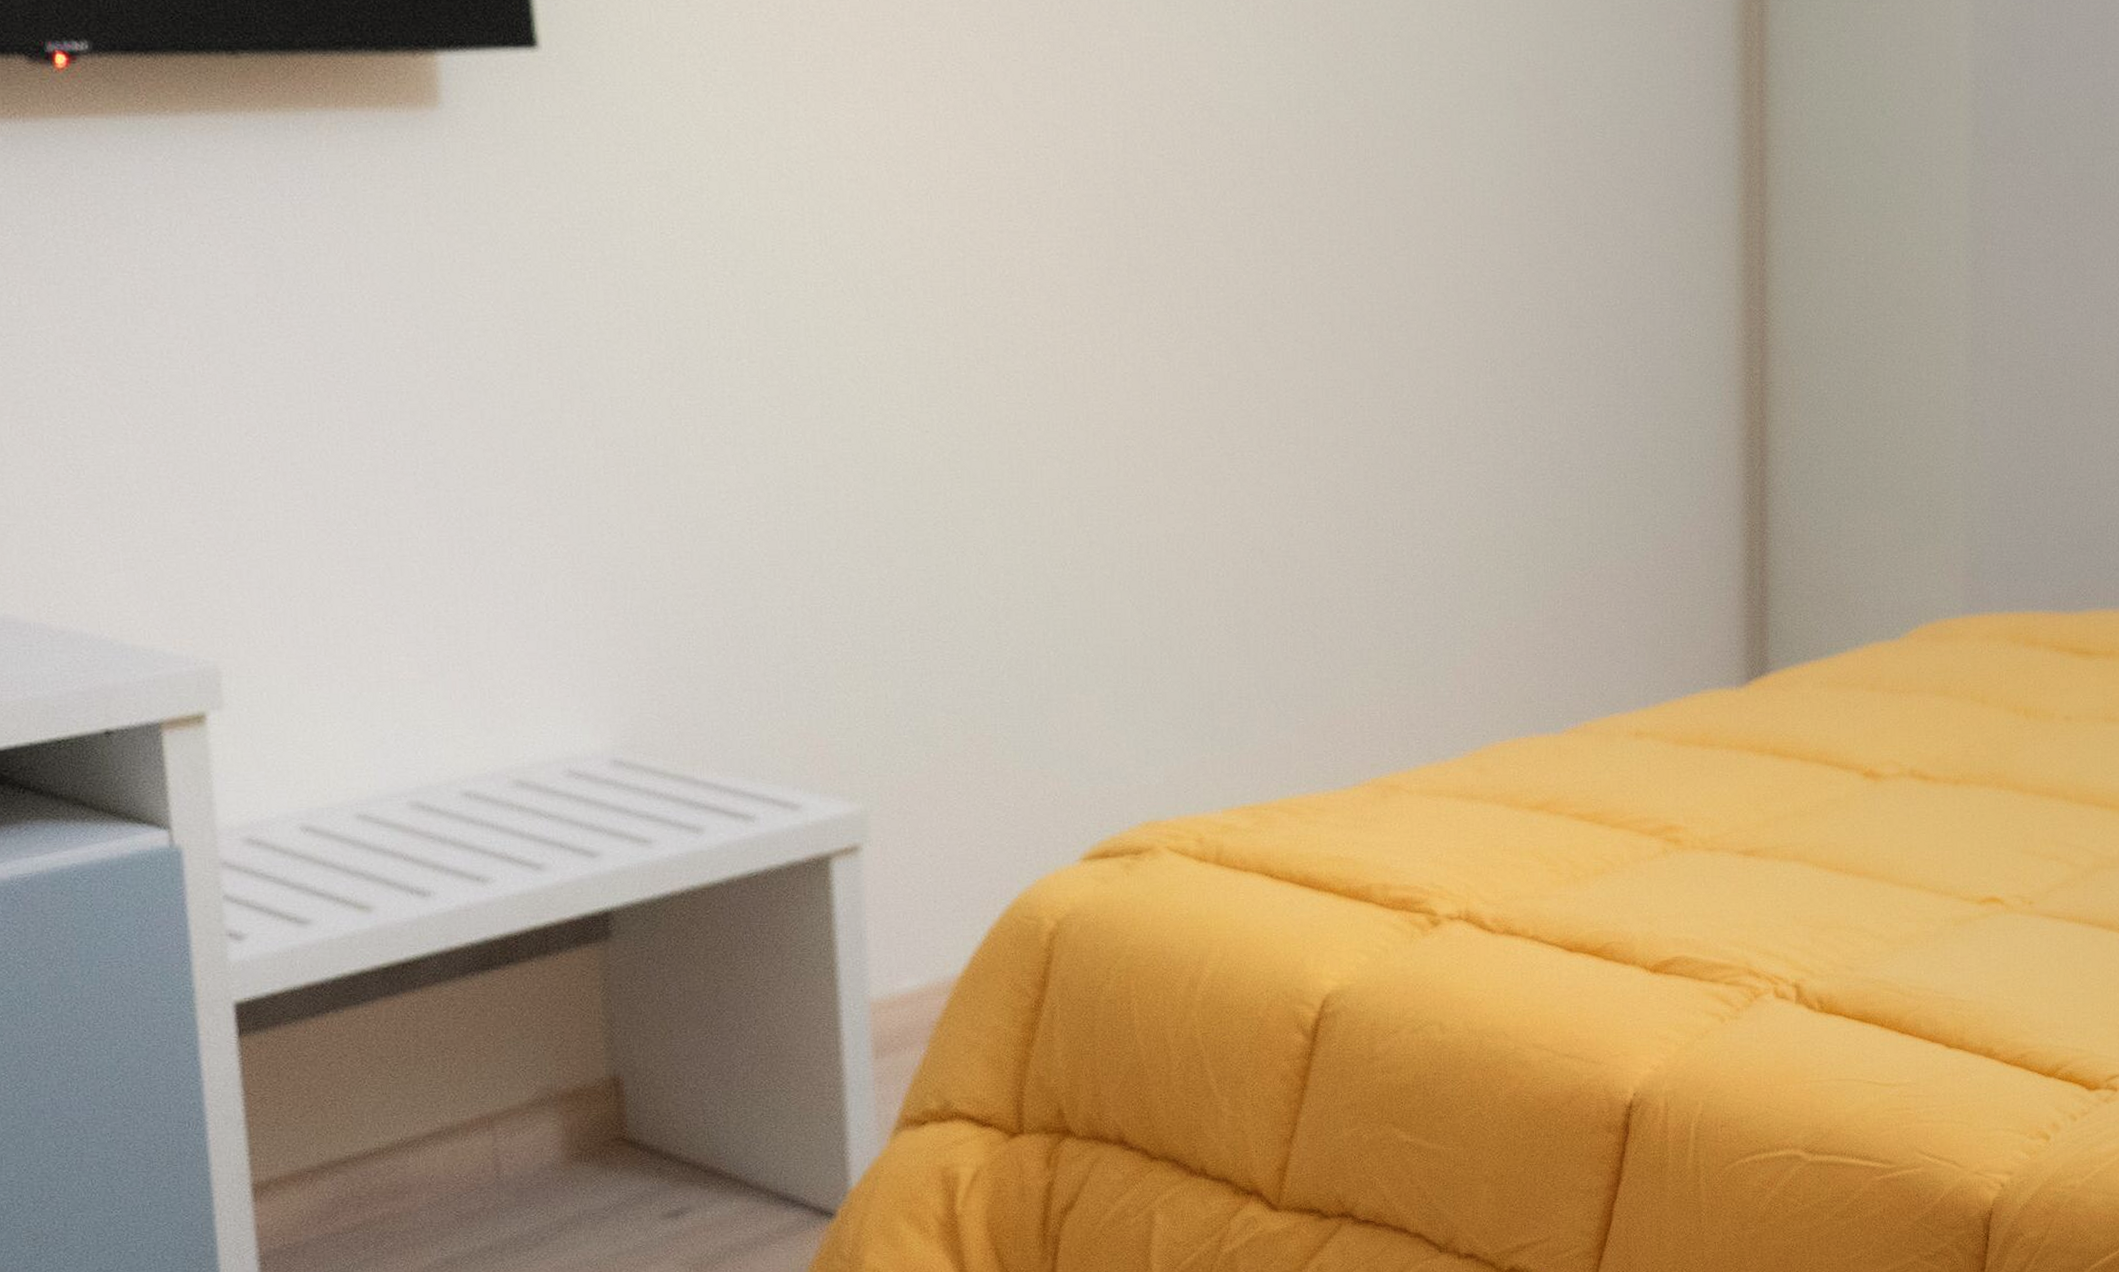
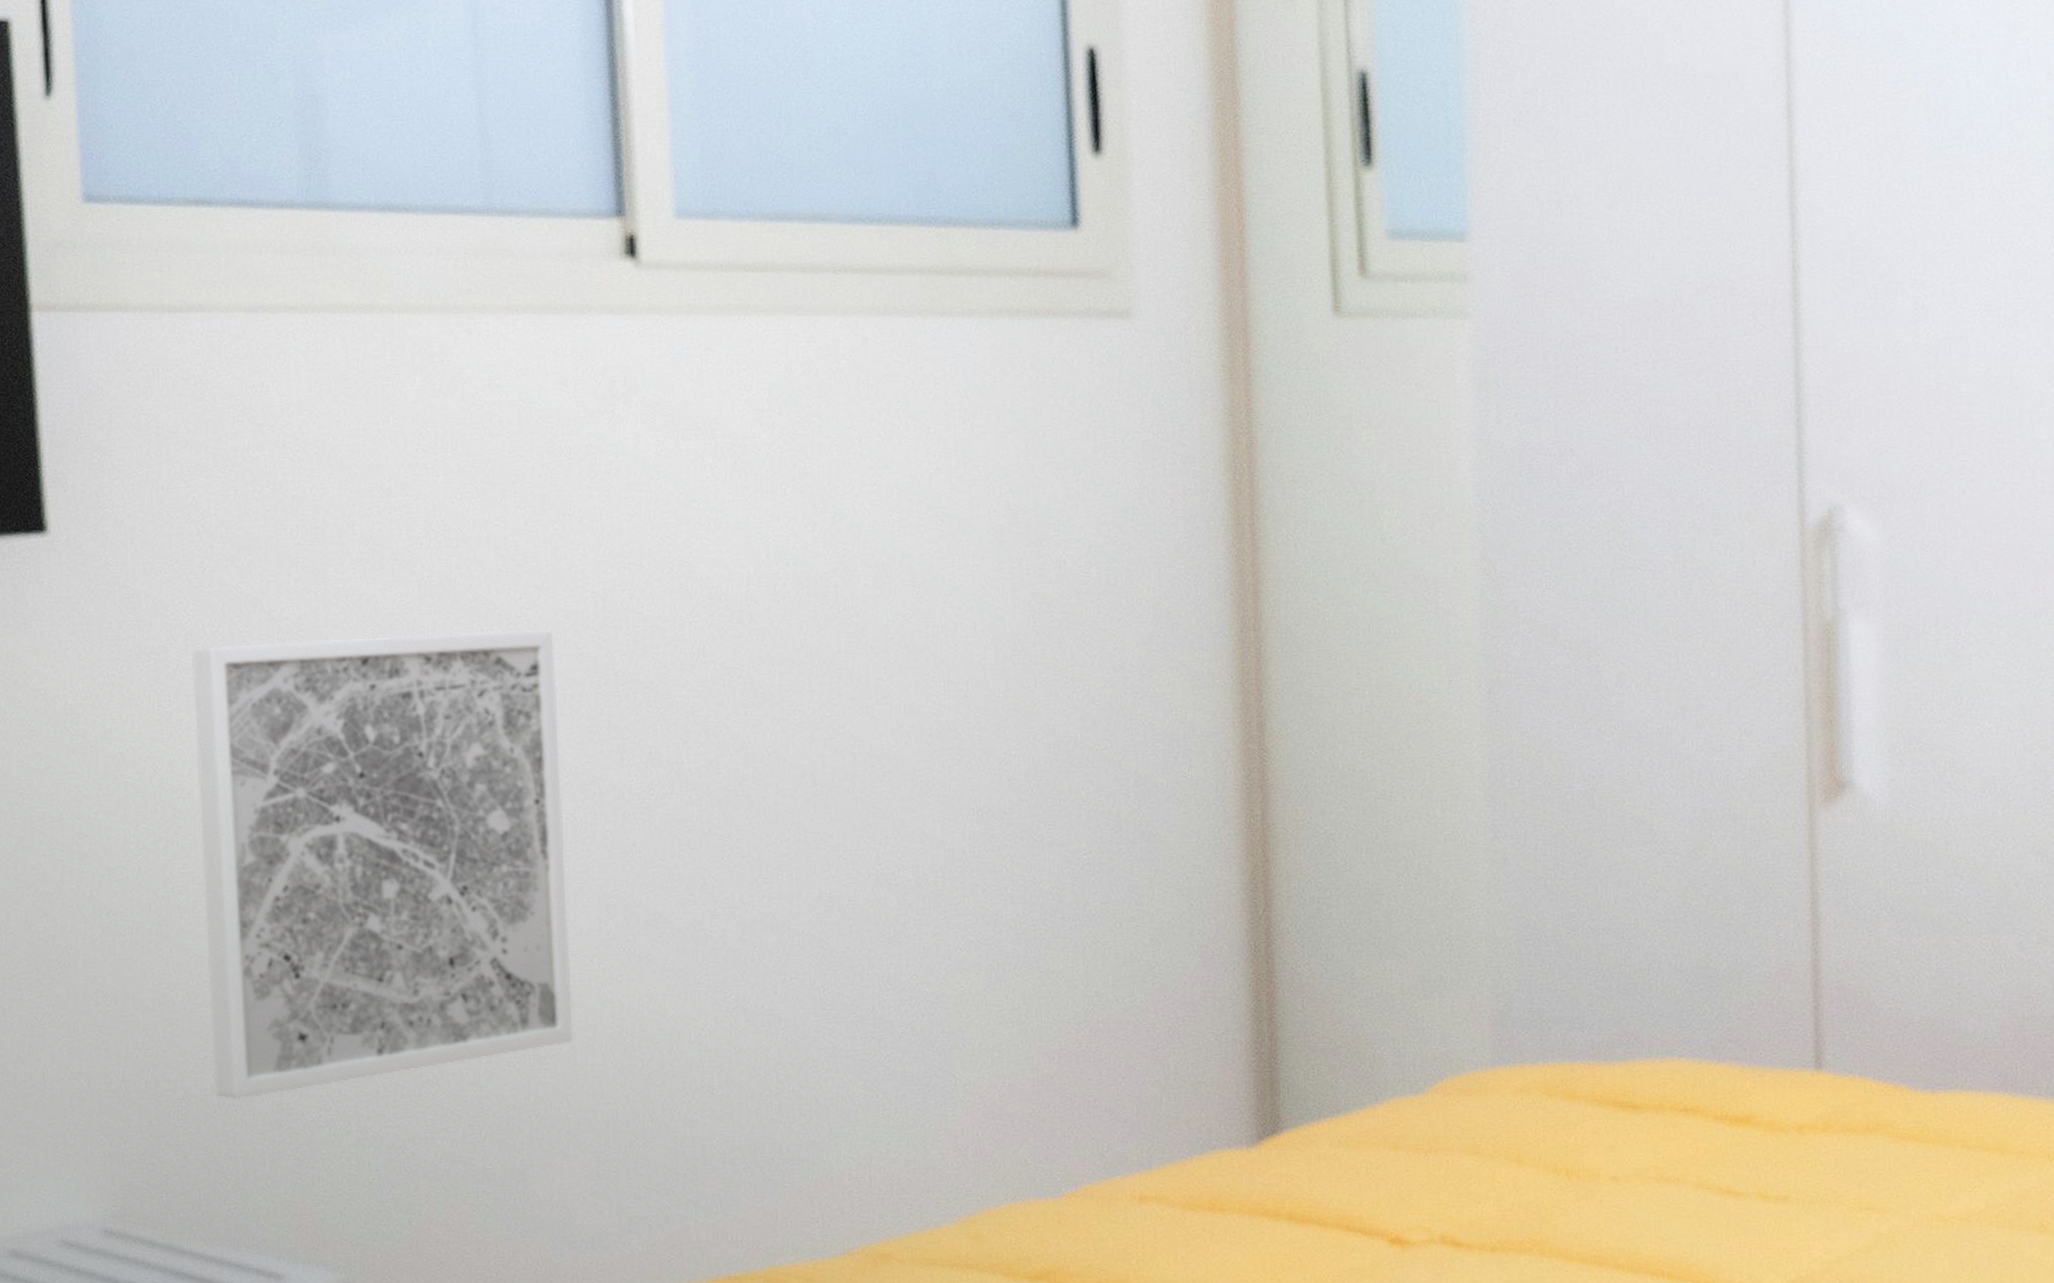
wall art: none [695,169,1092,632] -> present [191,630,574,1099]

